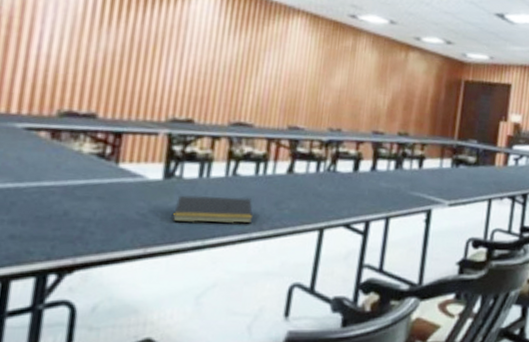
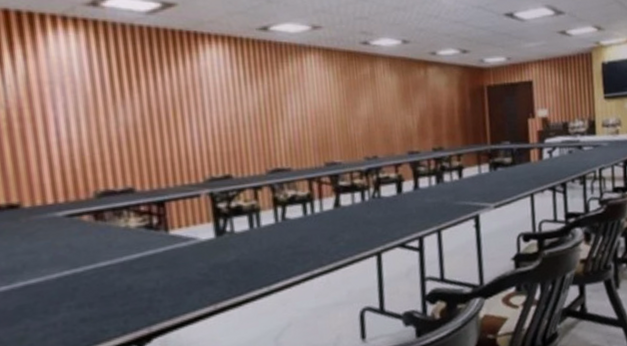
notepad: present [173,195,253,224] -> none [234,238,311,275]

